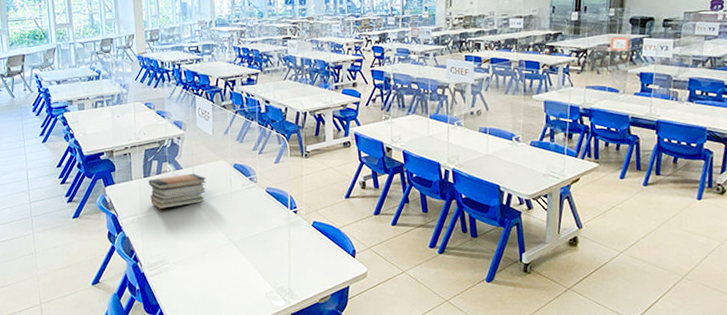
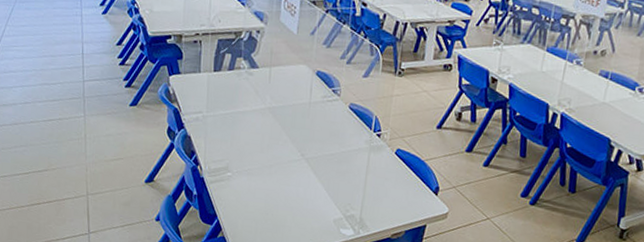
book stack: present [148,173,207,209] -> none [218,74,284,111]

